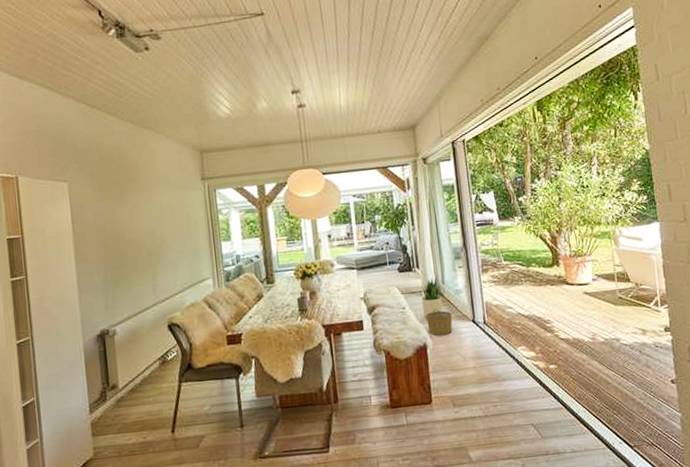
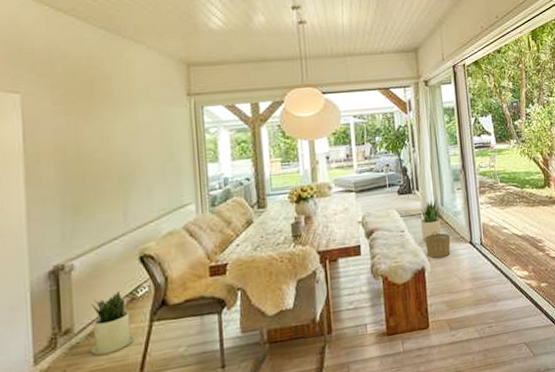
planter: none [131,354,167,409] -> present [91,291,135,356]

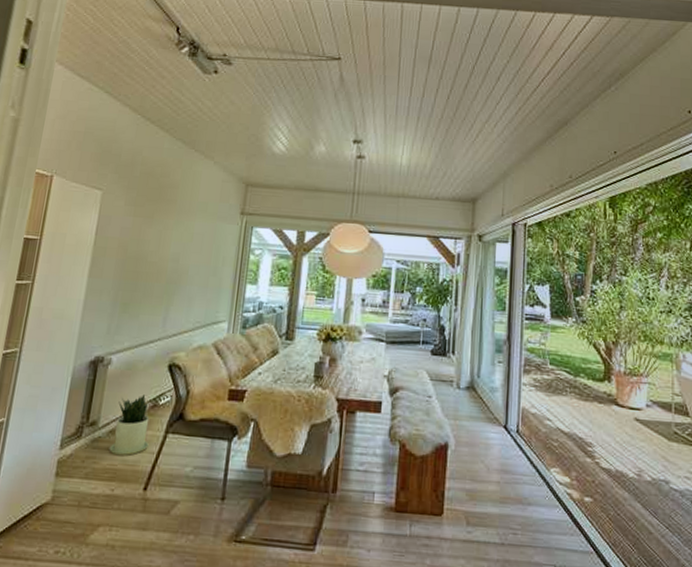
planter: present [420,199,441,242] -> none [450,368,474,415]
basket: present [424,230,451,259] -> none [452,404,482,438]

